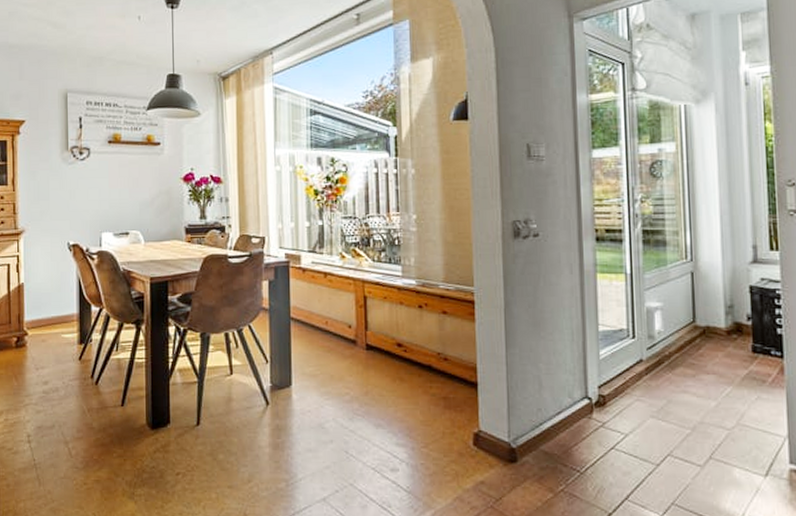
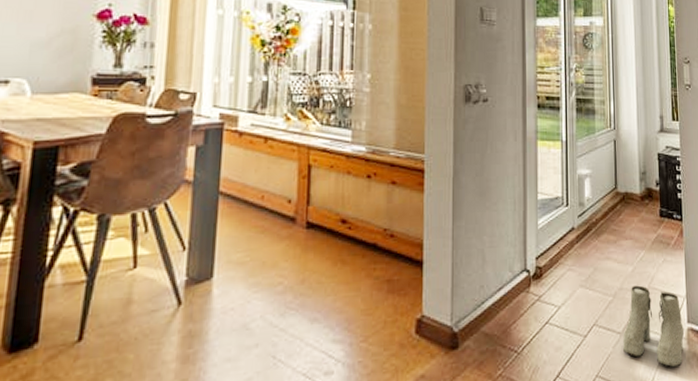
boots: none [703,421,784,506] -> present [622,285,684,367]

